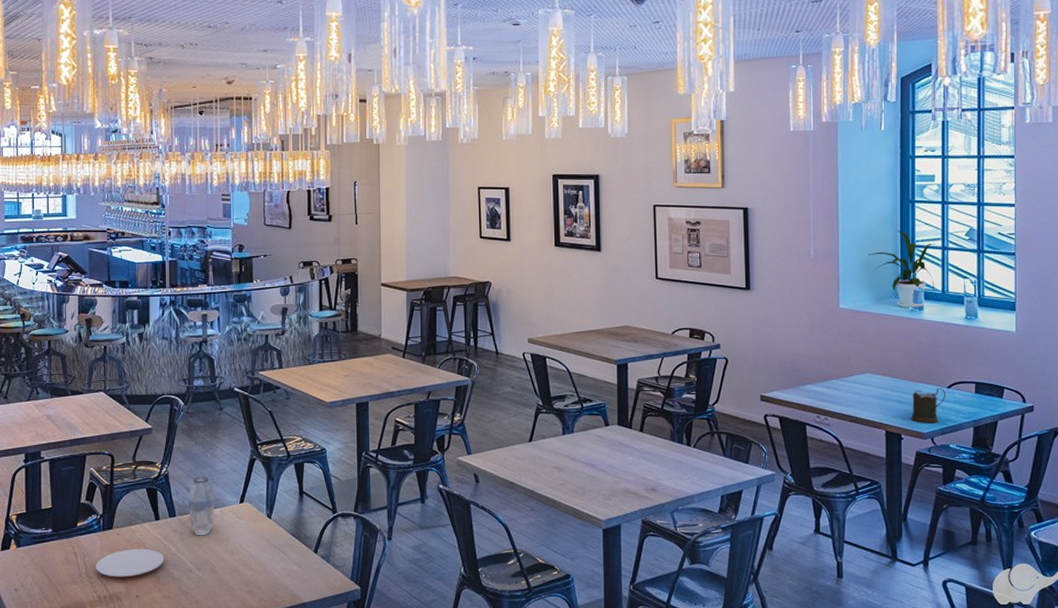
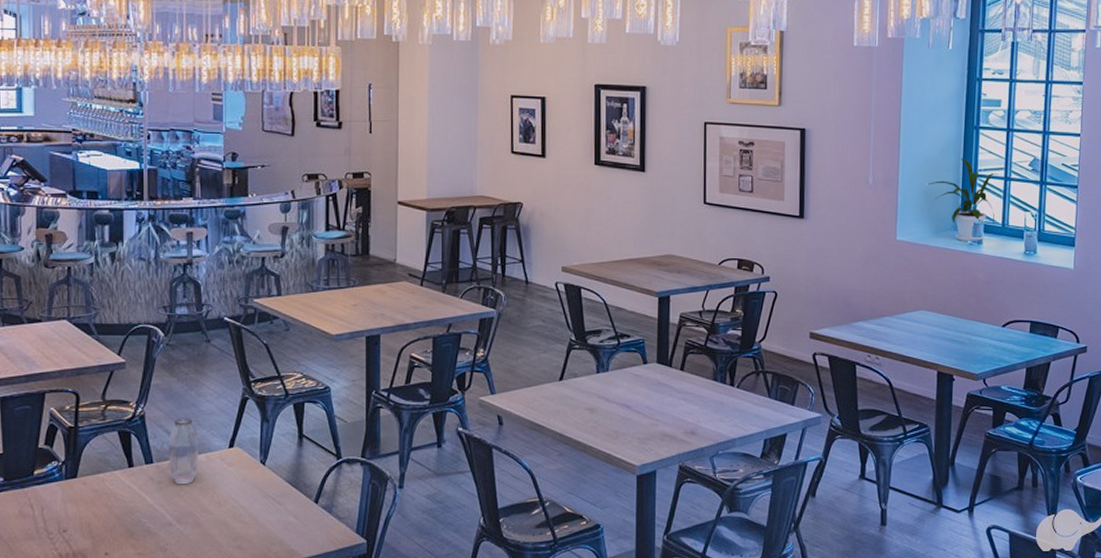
plate: present [96,549,165,578] -> none [56,500,140,533]
beer mug: present [911,388,945,423] -> none [964,327,1000,364]

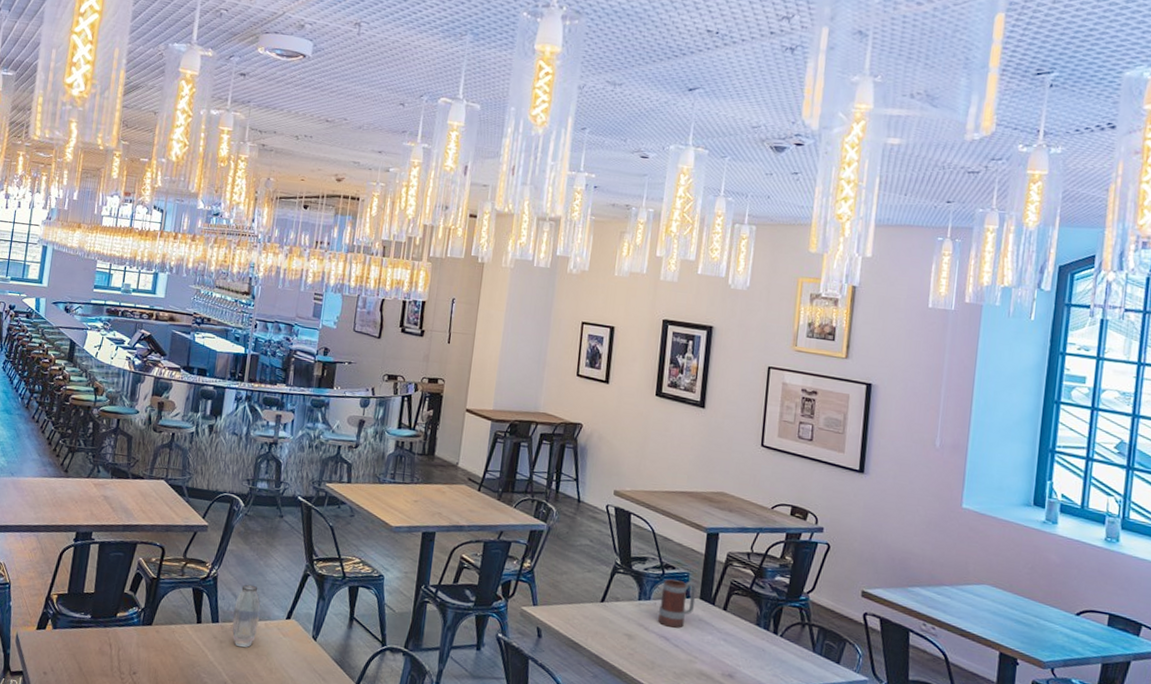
beer mug: none [617,347,653,395] -> present [658,579,697,628]
house plant: present [928,158,999,242] -> none [1000,431,1080,521]

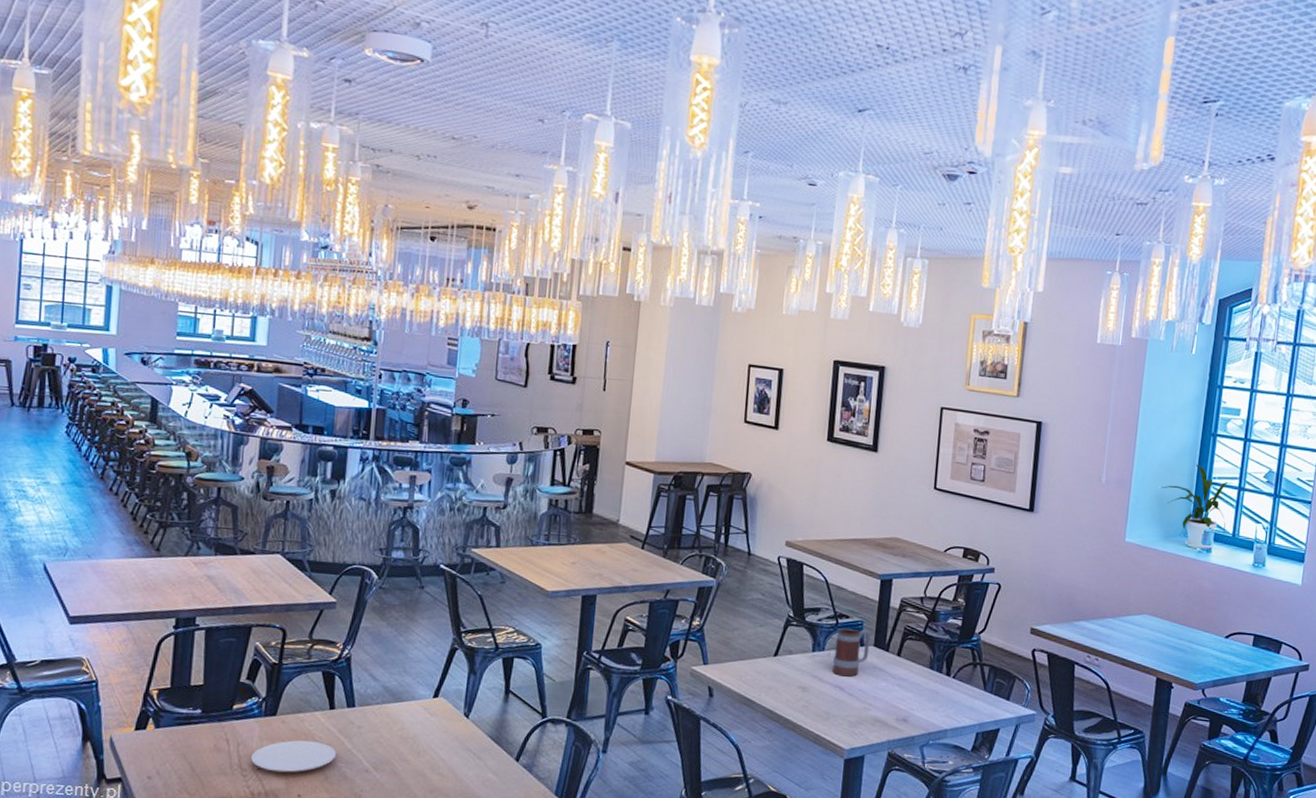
plate: none [129,649,201,679] -> present [251,740,337,773]
vase: present [232,584,261,648] -> none [371,663,403,732]
house plant: none [1000,431,1080,521] -> present [1160,464,1233,550]

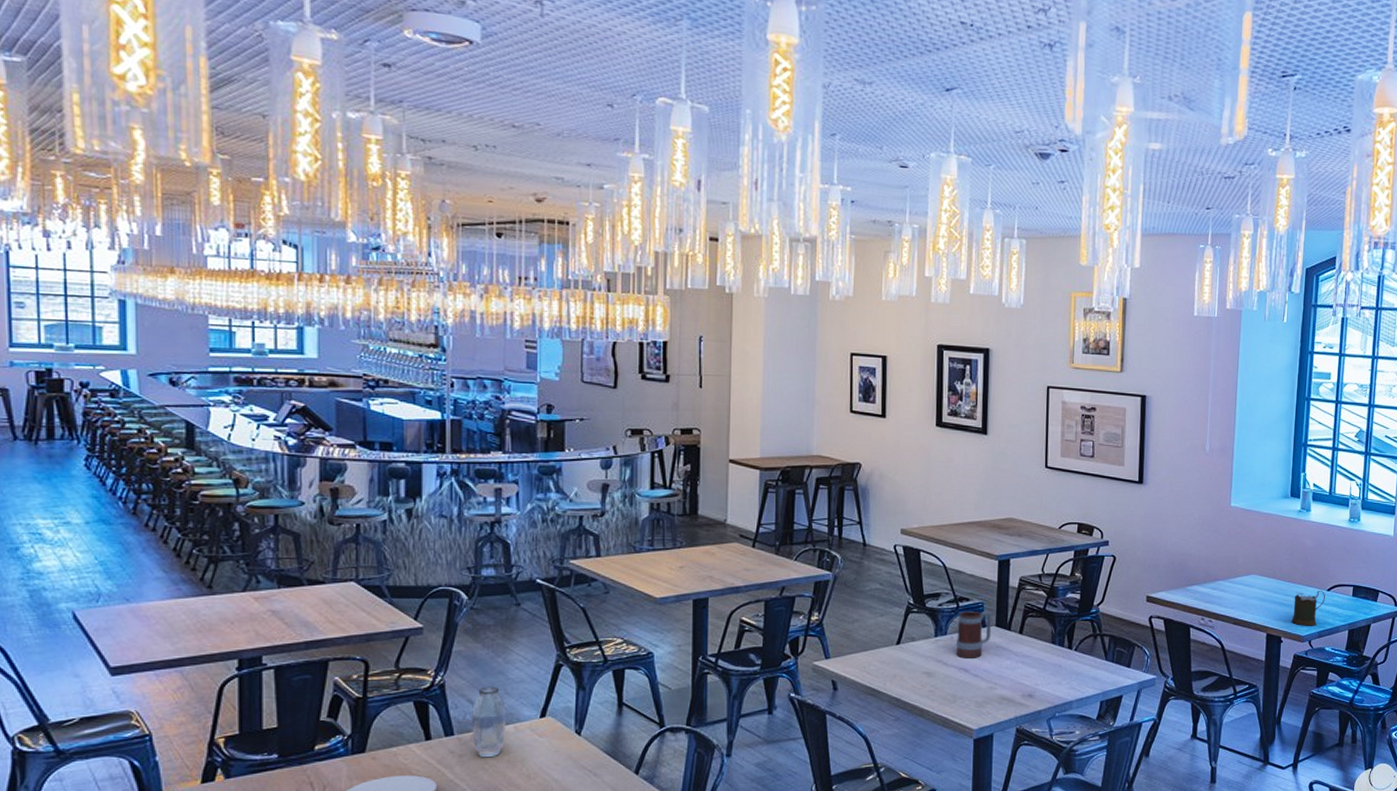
vase: none [371,663,403,732] -> present [472,686,506,758]
house plant: present [1160,464,1233,550] -> none [1261,428,1327,510]
beer mug: none [1184,636,1223,674] -> present [1291,591,1325,626]

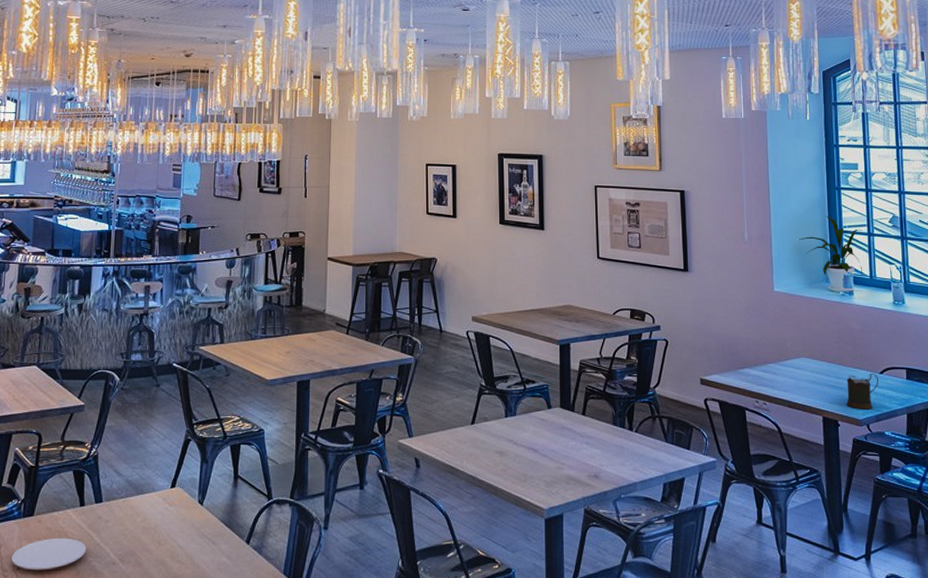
vase: present [472,686,506,758] -> none [116,458,144,524]
beer mug: present [955,610,992,658] -> none [524,392,557,438]
house plant: none [1261,428,1327,510] -> present [798,216,863,293]

